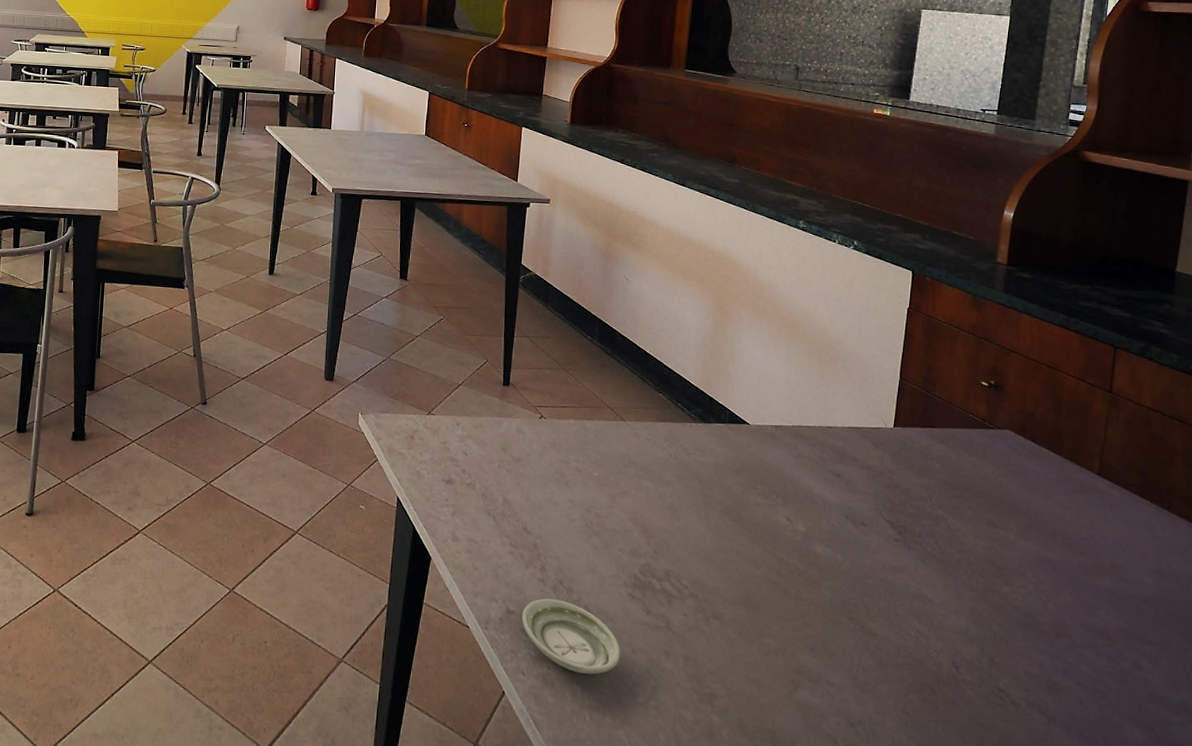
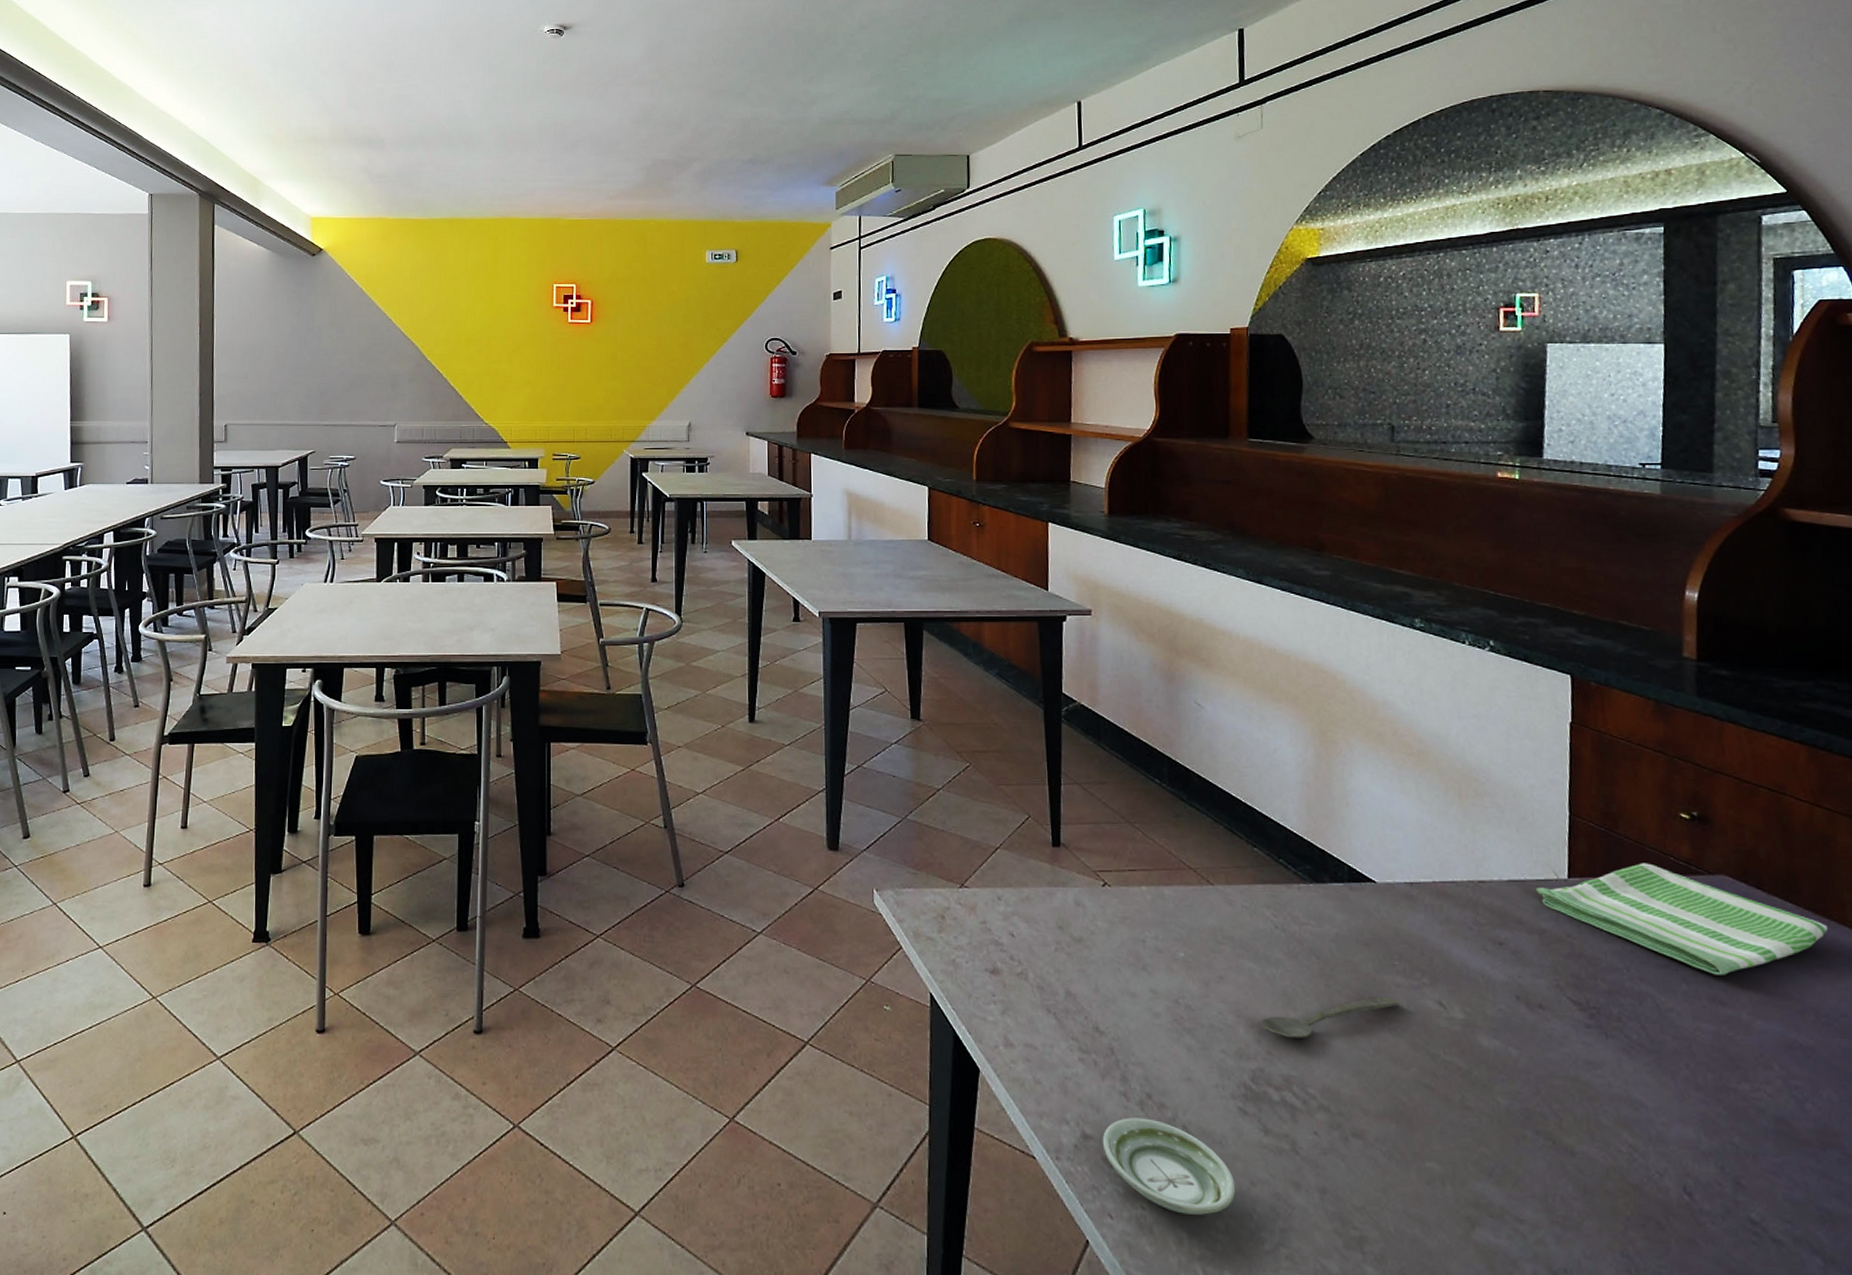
spoon: none [651,512,758,542] -> present [1260,996,1399,1039]
dish towel: none [869,418,1079,506] -> present [1536,863,1829,975]

